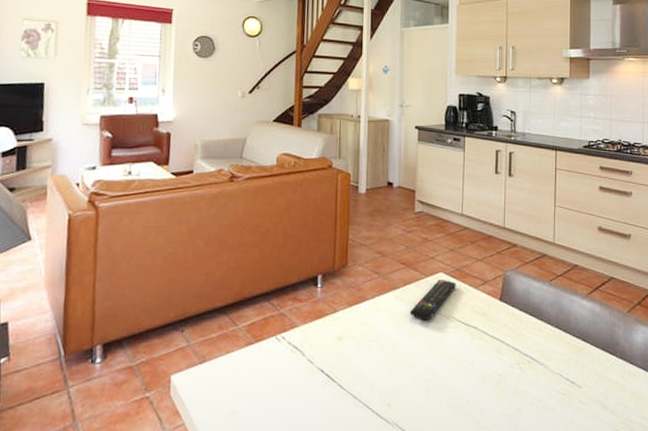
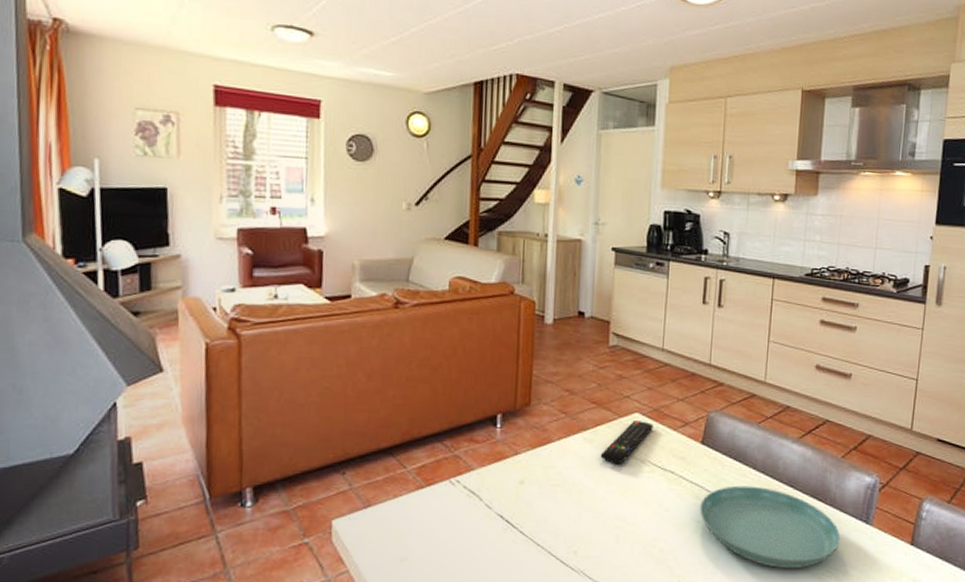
saucer: none [501,340,632,421] -> present [700,486,841,569]

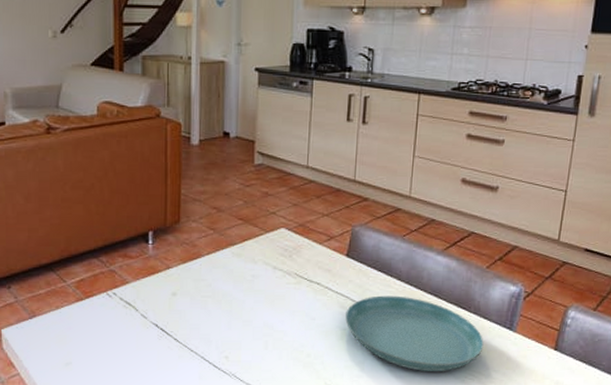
remote control: present [600,421,654,465] -> none [248,236,300,277]

